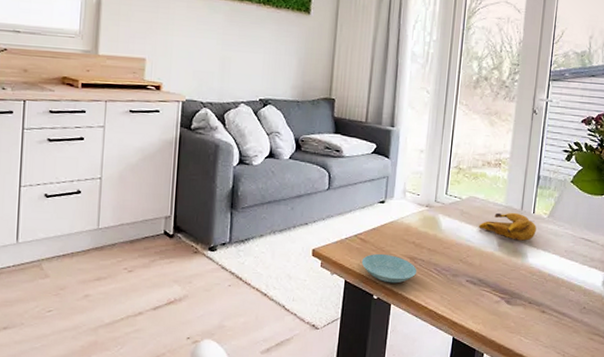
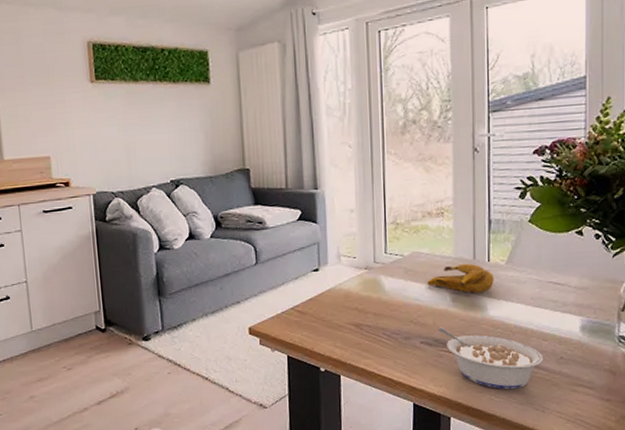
saucer: present [361,253,417,284] -> none [302,324,365,354]
legume: none [483,268,570,333] -> present [438,327,544,390]

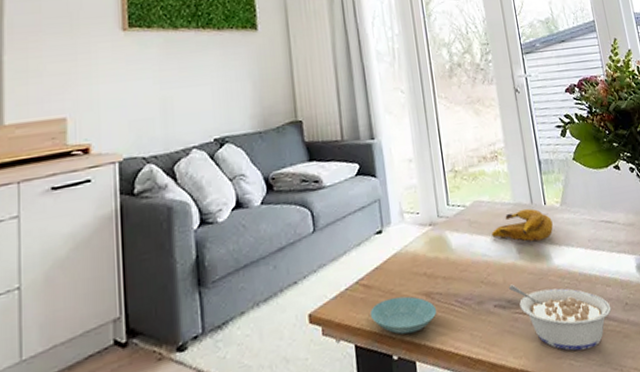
saucer: none [302,324,365,354] -> present [369,296,437,335]

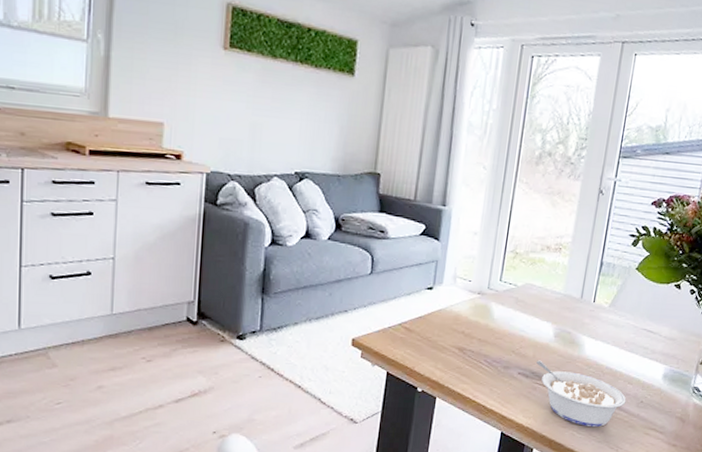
saucer: present [369,296,437,335] -> none [405,343,466,376]
banana: present [491,208,553,242] -> none [534,301,596,332]

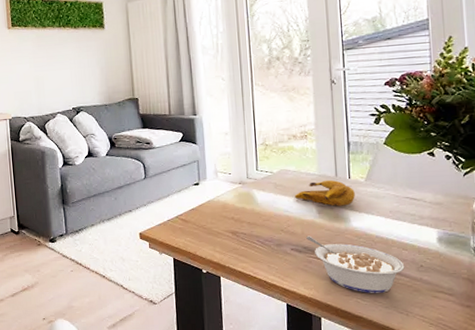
banana: none [534,301,596,332] -> present [295,179,355,206]

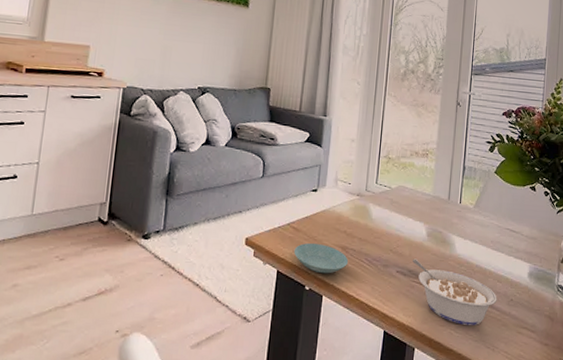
saucer: none [186,231,241,258] -> present [293,243,349,274]
banana: present [295,179,355,206] -> none [408,202,463,231]

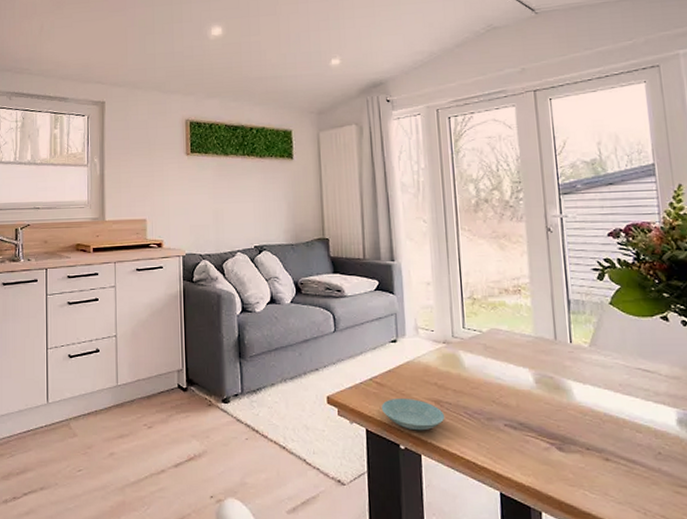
legume: present [413,258,497,326] -> none [522,409,640,486]

